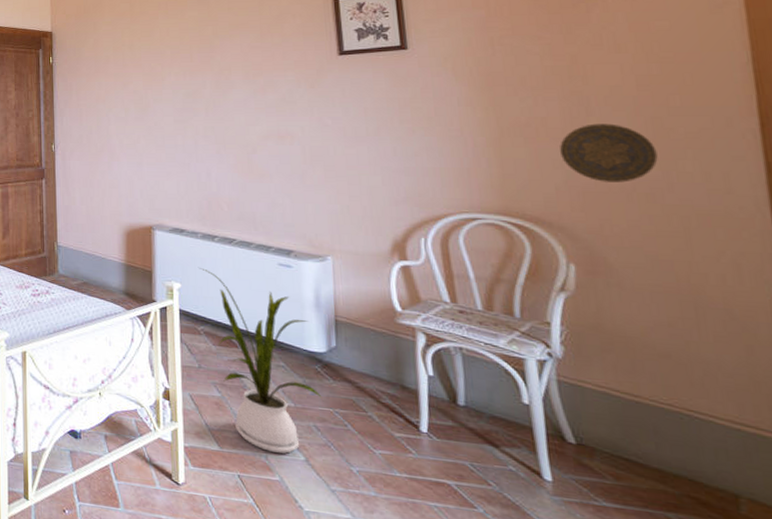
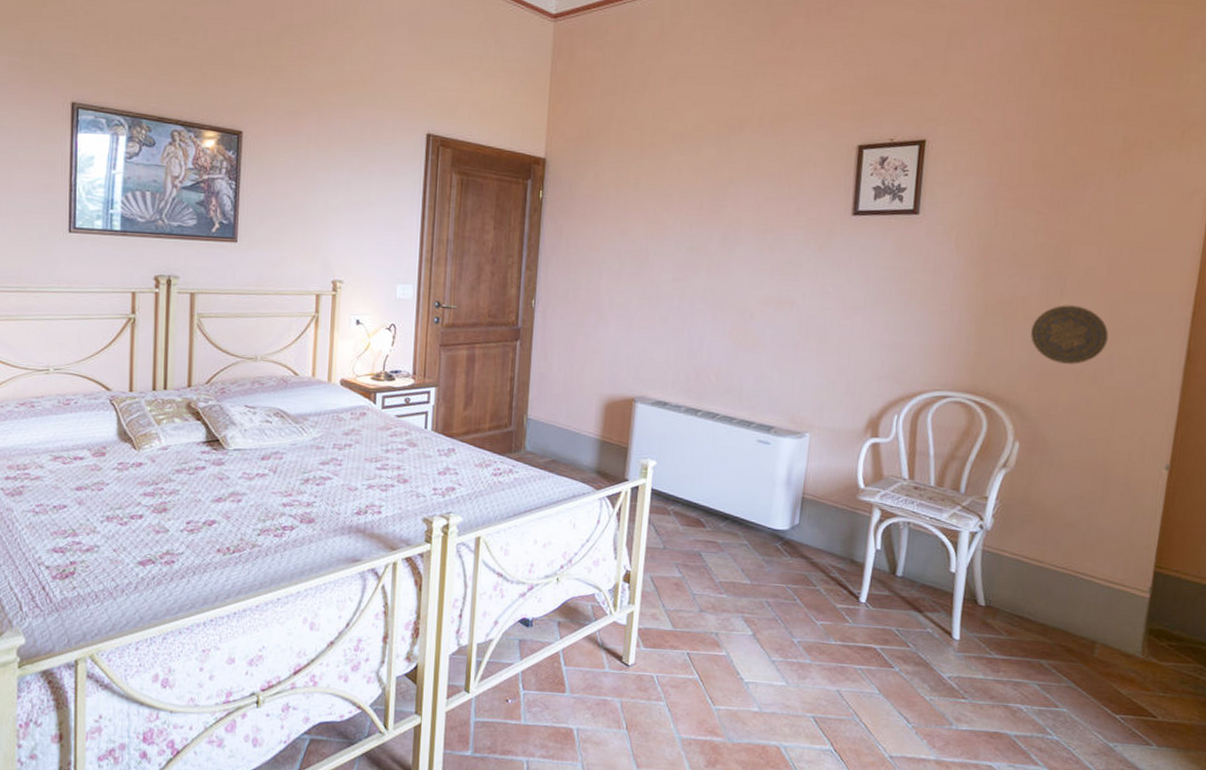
house plant: present [199,268,322,454] -> none [677,444,778,630]

